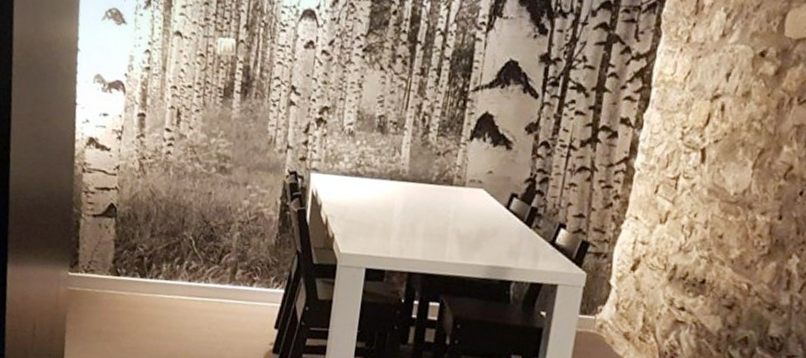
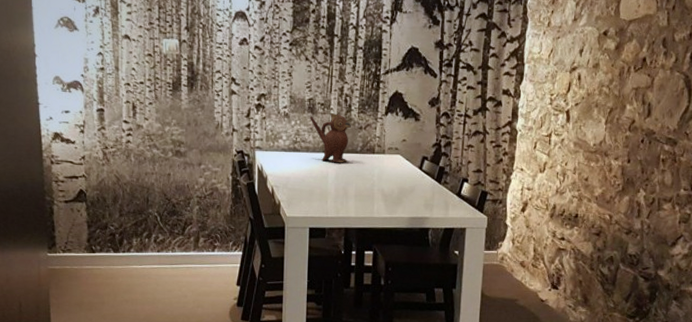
teapot: none [378,133,427,195] -> present [310,112,351,163]

